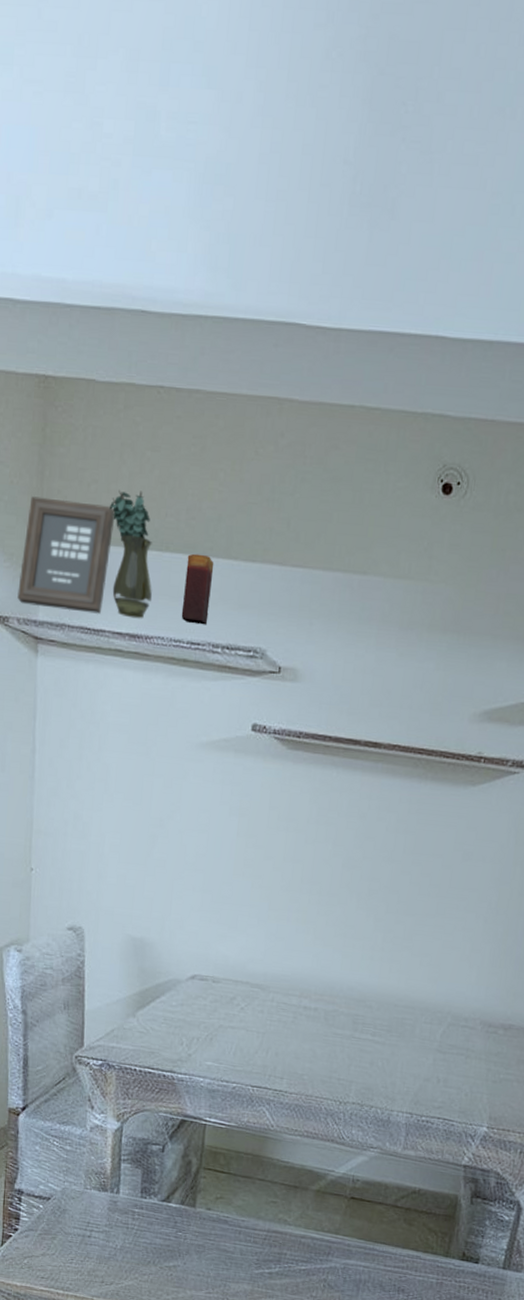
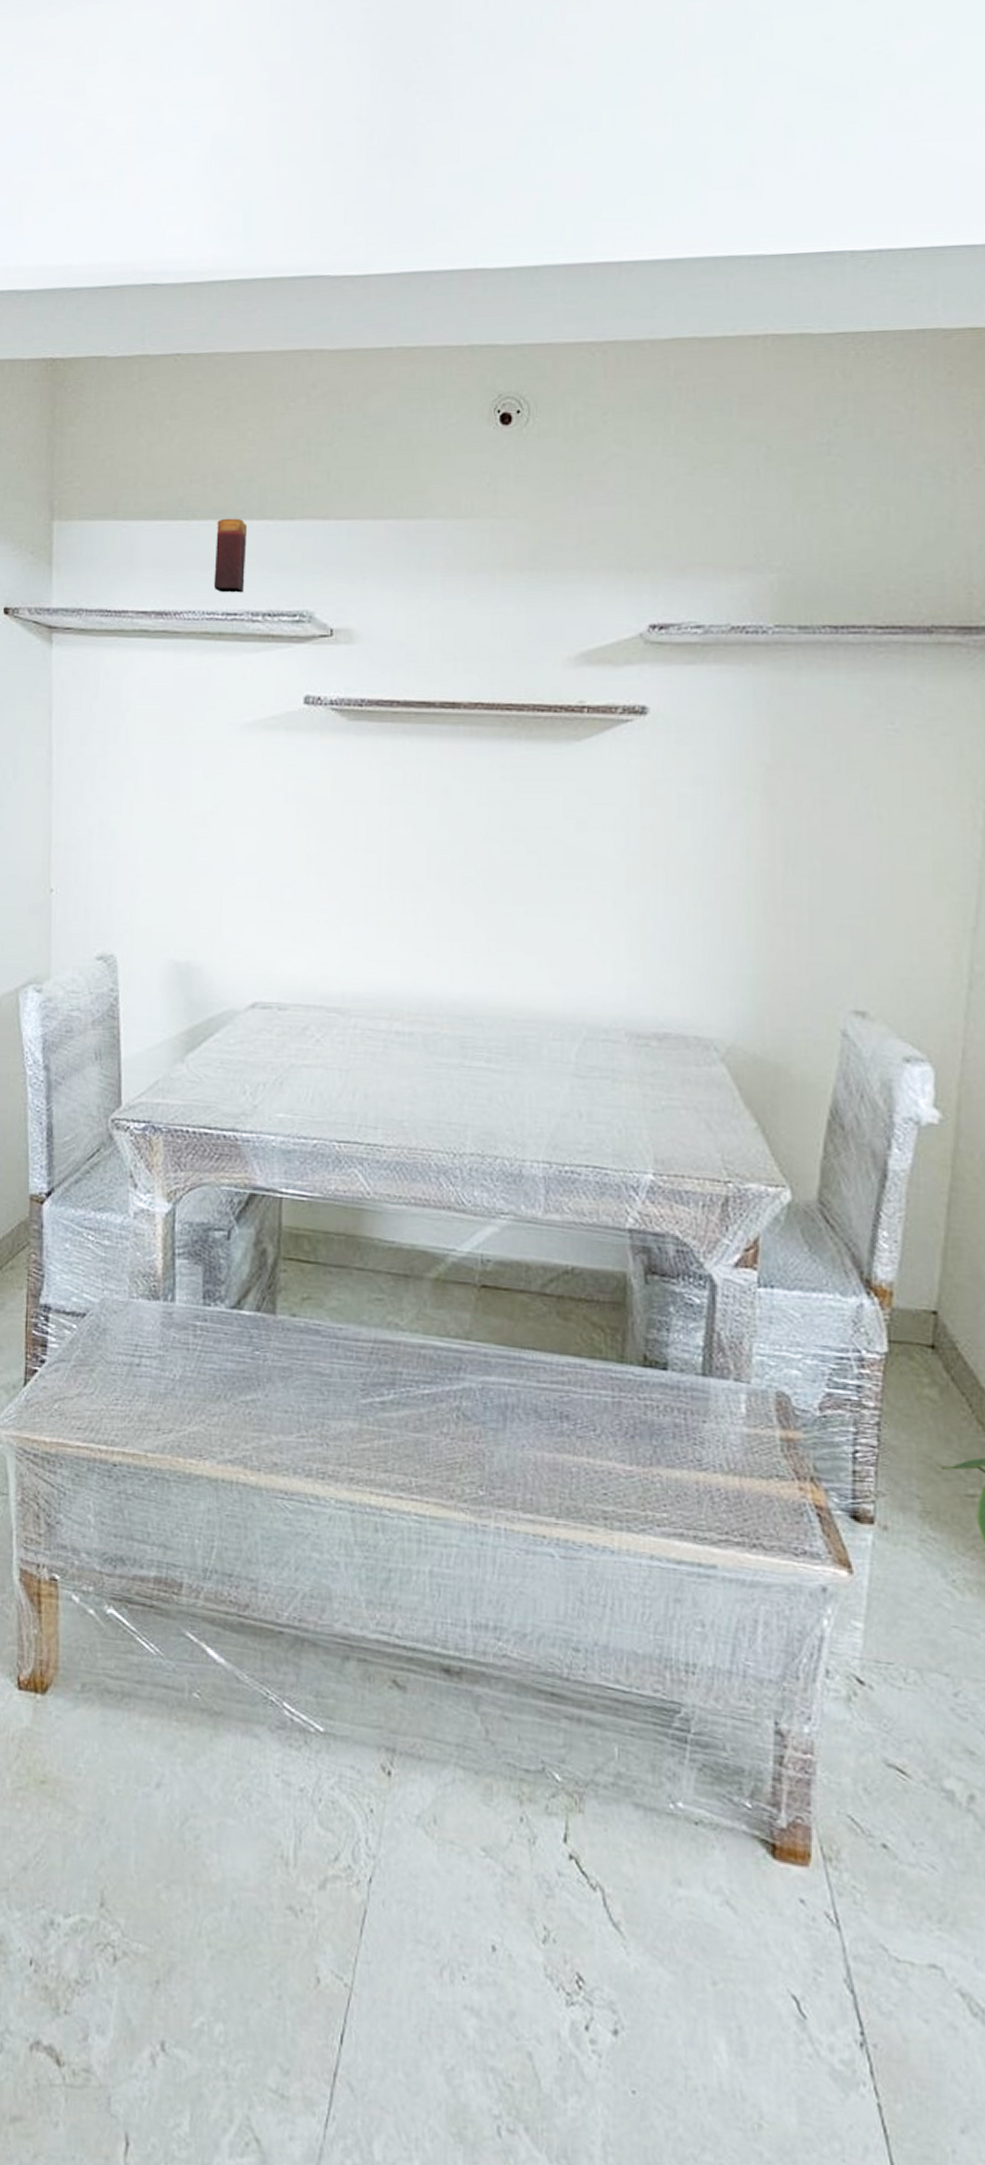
picture frame: present [17,496,115,614] -> none [28,478,133,594]
vase: present [110,490,153,619] -> none [127,460,180,595]

